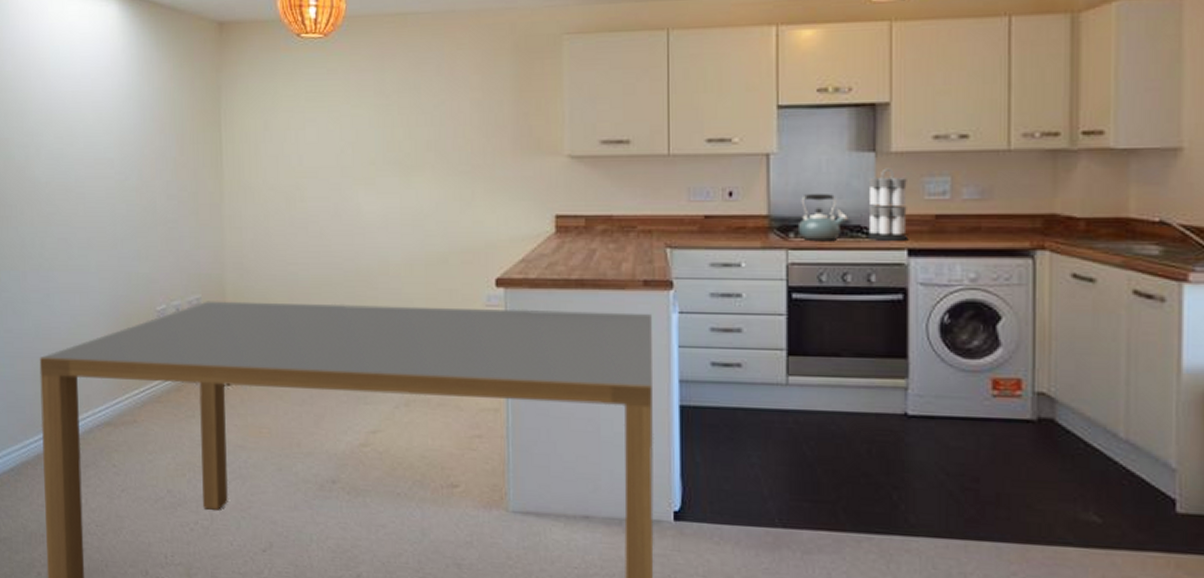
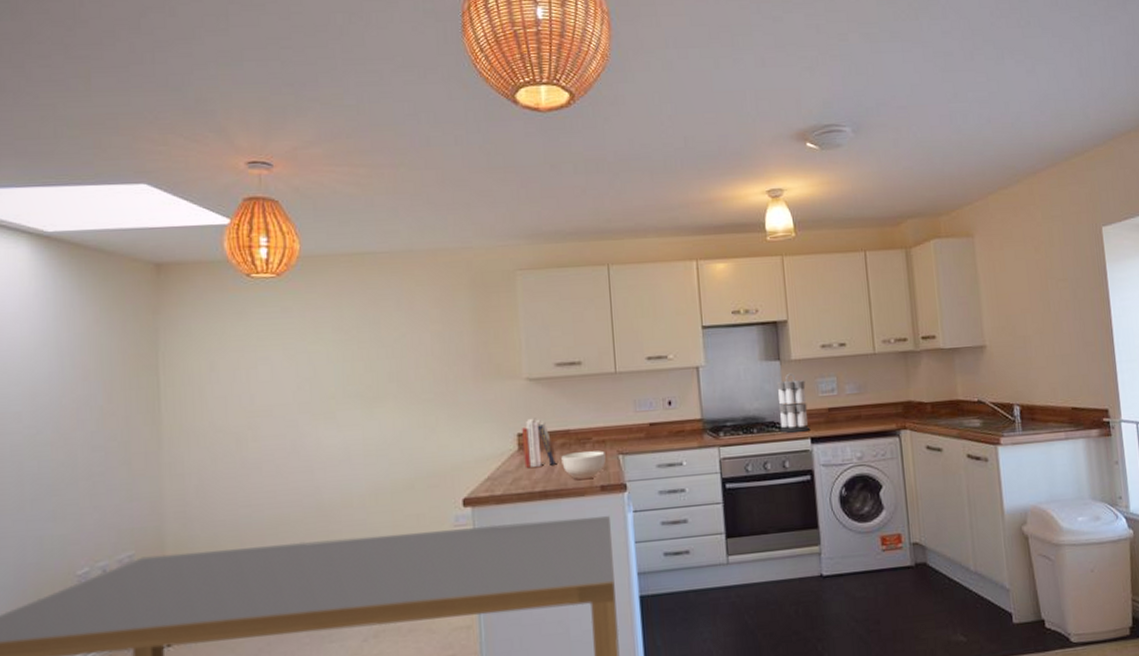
books: none [561,199,597,254] -> present [522,418,557,469]
bowl: none [601,240,651,272] -> present [561,450,606,480]
kettle: present [797,193,848,240] -> none [725,397,764,438]

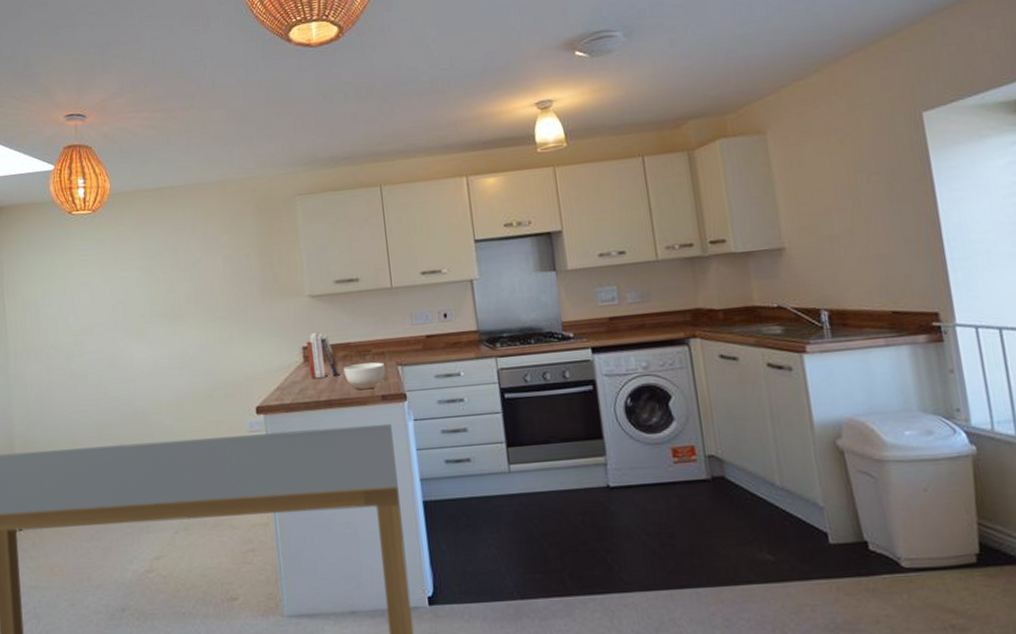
spice rack: present [776,373,811,433] -> none [553,283,591,343]

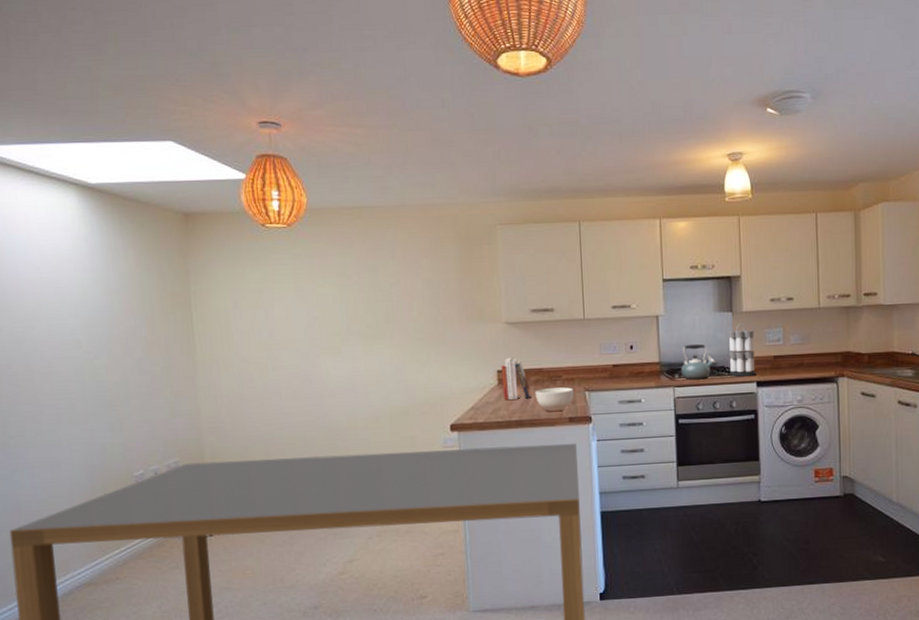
kettle: none [502,308,541,348] -> present [680,343,715,379]
spice rack: none [553,283,591,343] -> present [728,323,757,377]

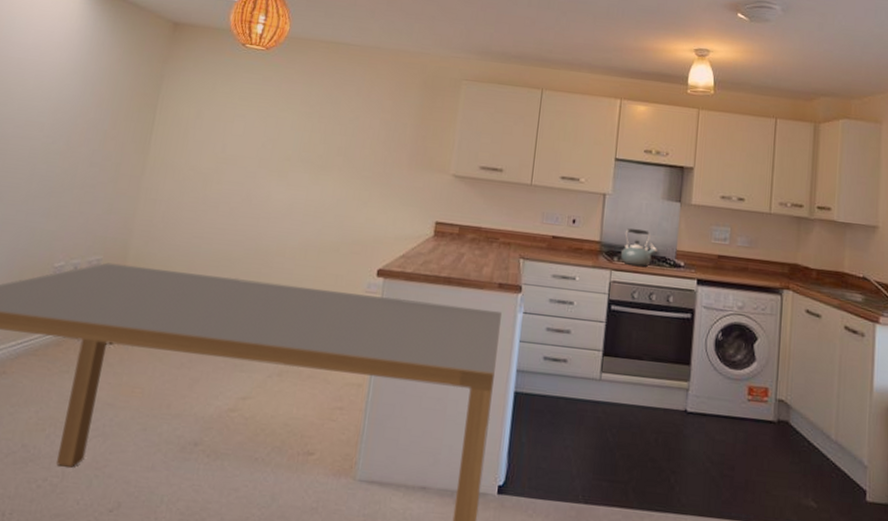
books: present [501,357,531,401] -> none [436,210,466,256]
bowl: present [535,387,574,412] -> none [469,248,509,275]
spice rack: present [728,323,757,377] -> none [670,215,701,273]

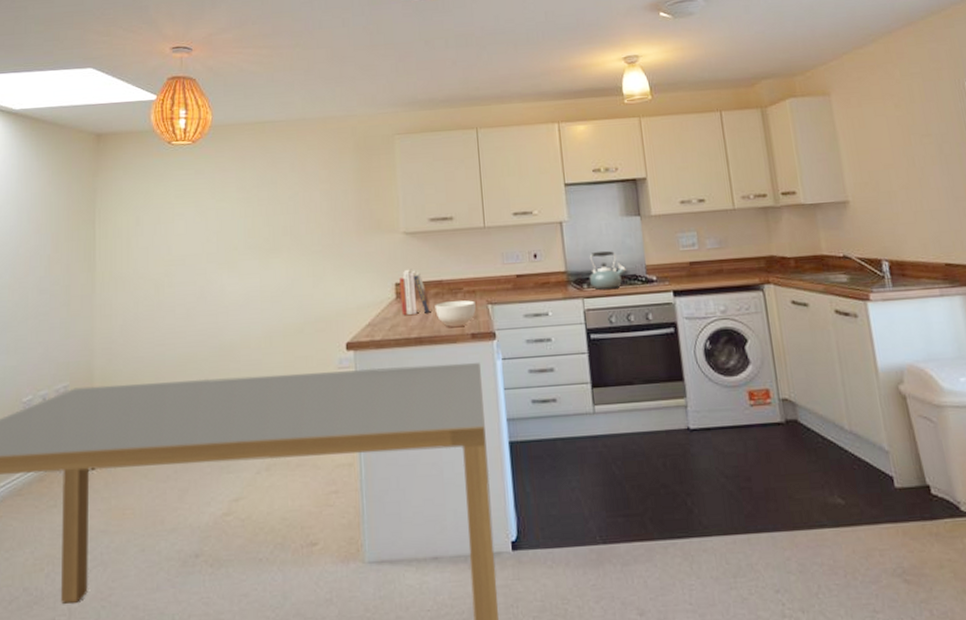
books: none [436,210,466,256] -> present [399,269,431,316]
bowl: none [469,248,509,275] -> present [435,300,476,328]

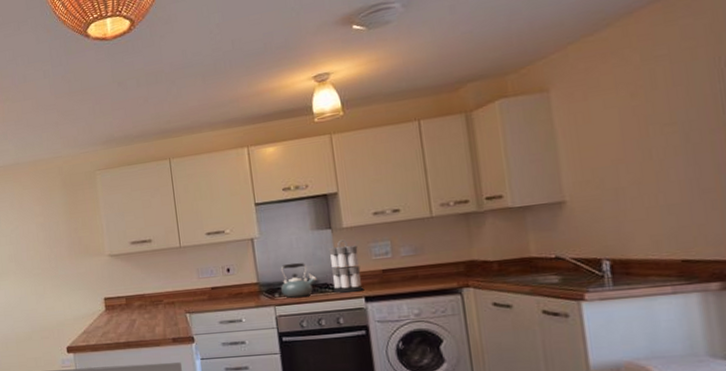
books: present [399,269,431,316] -> none [107,285,136,325]
bowl: present [435,300,476,328] -> none [139,310,176,334]
spice rack: none [637,228,673,286] -> present [328,239,364,293]

